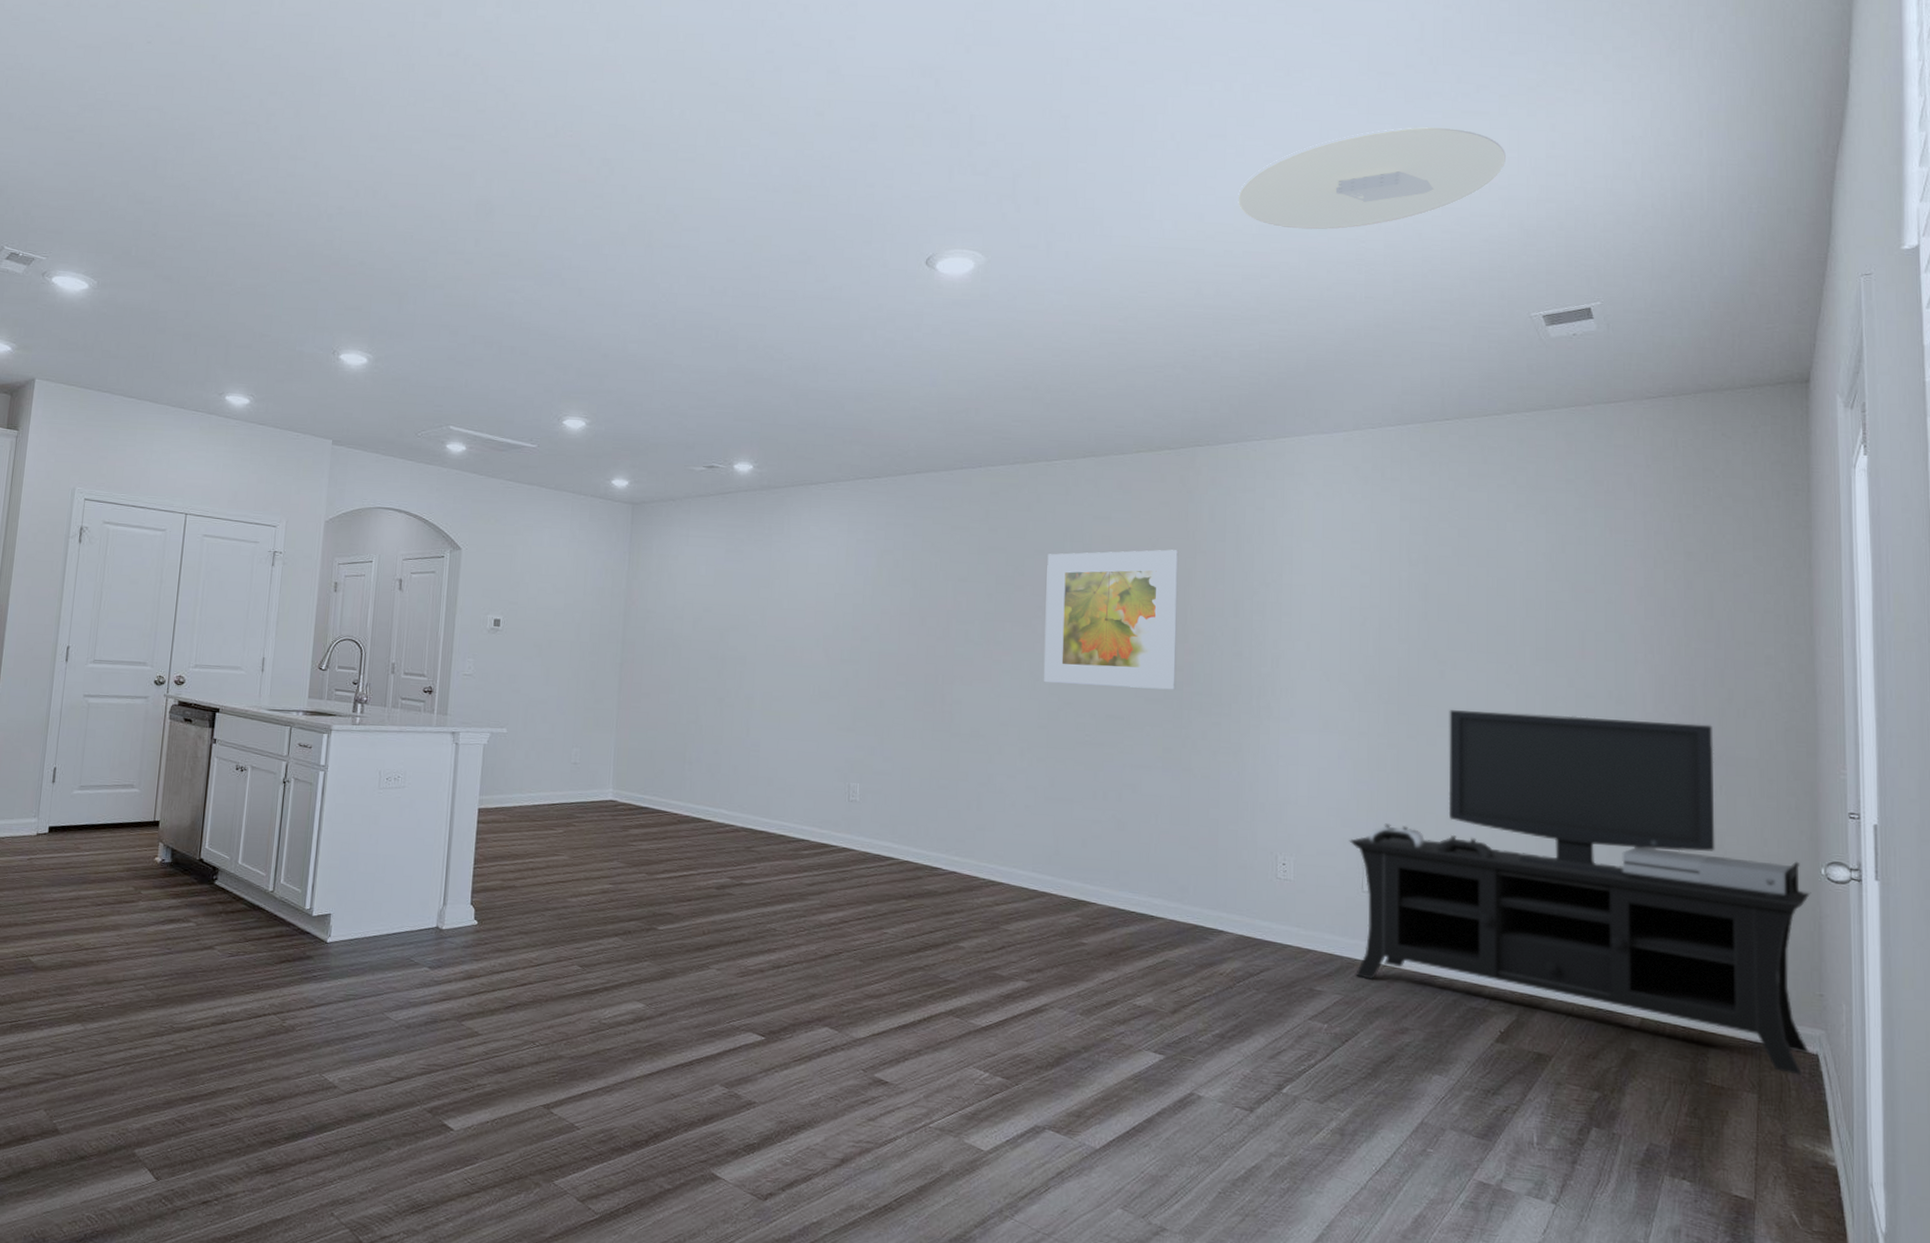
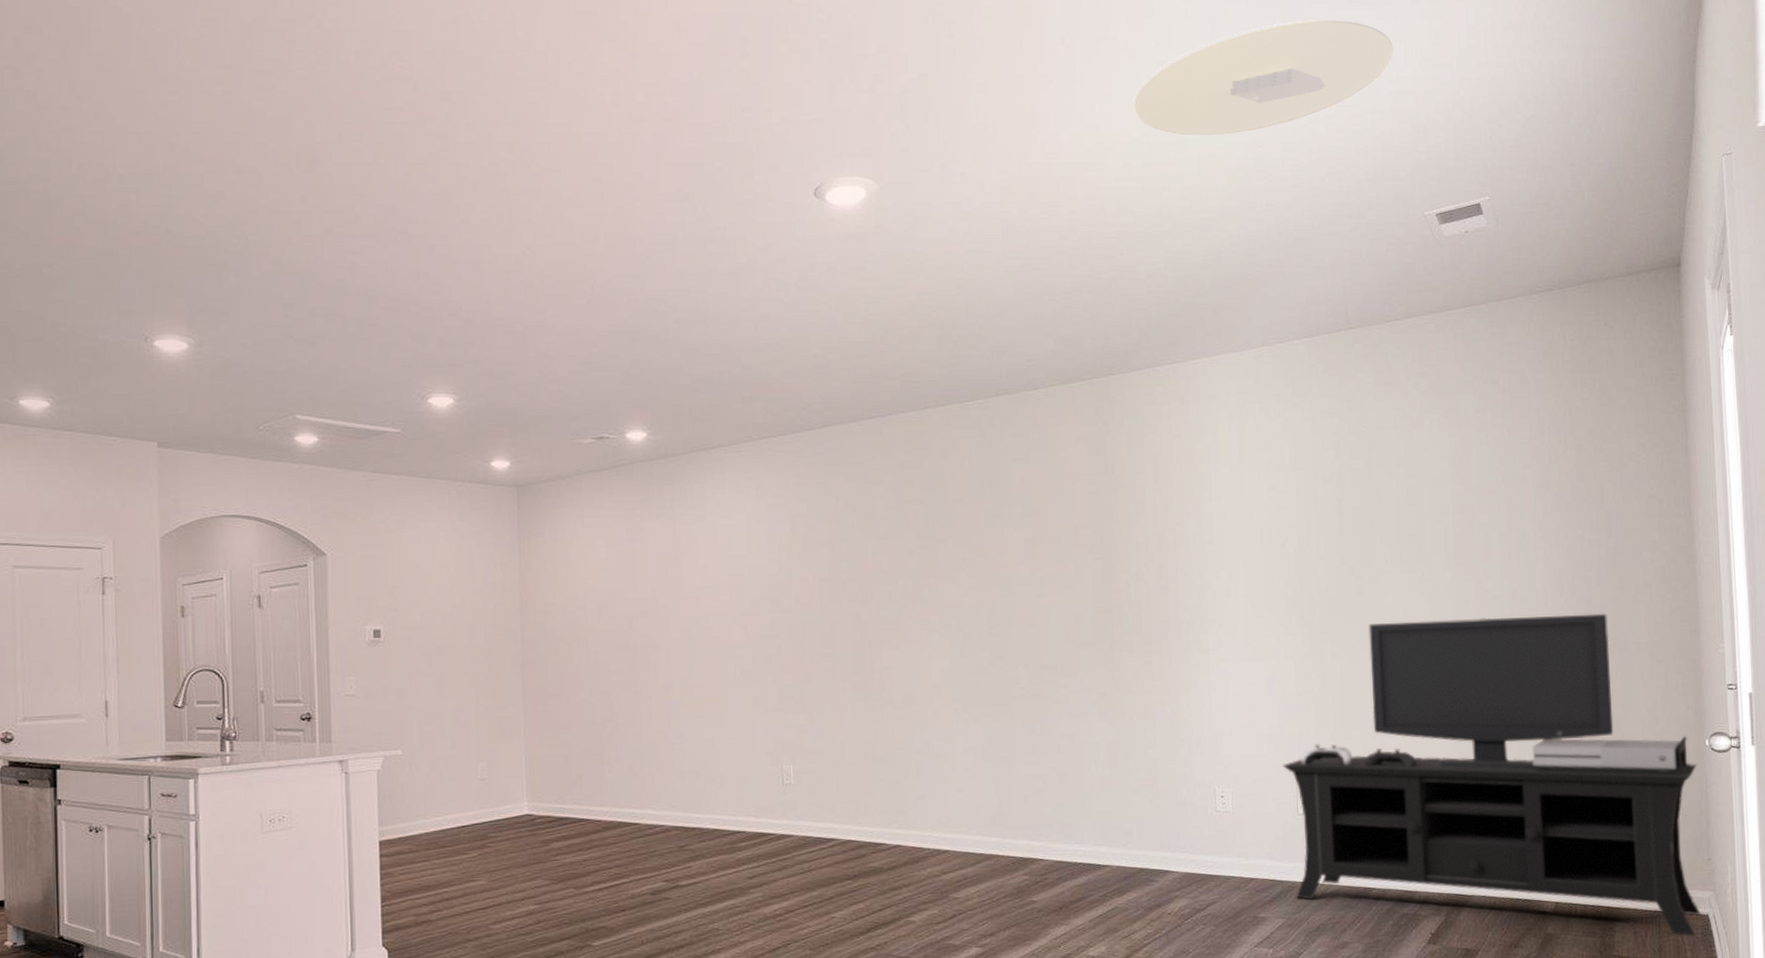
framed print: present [1043,549,1179,690] -> none [967,486,1106,638]

